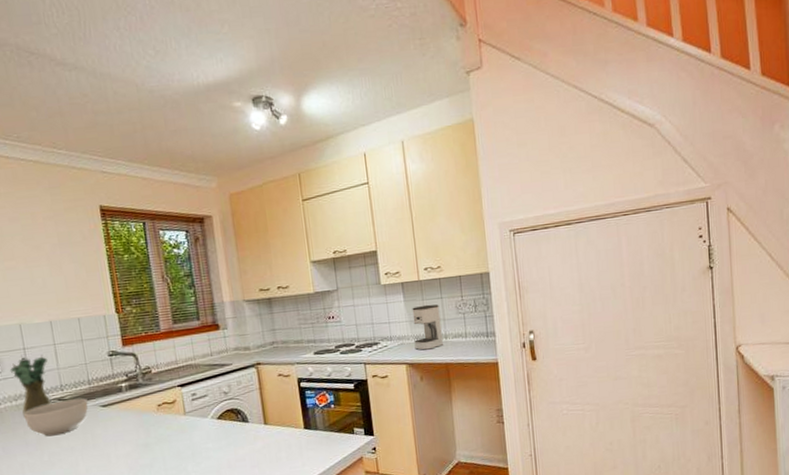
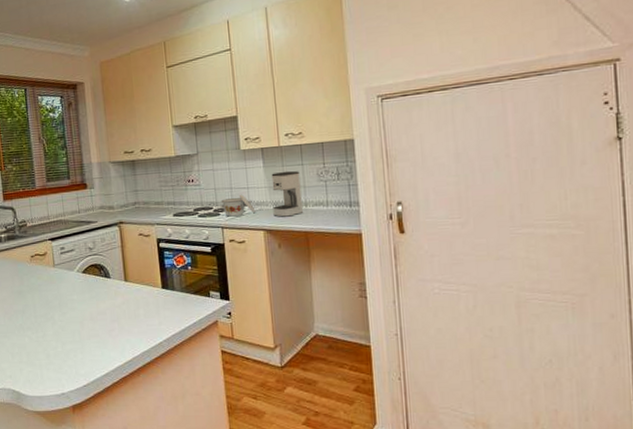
cooking pot: none [362,329,398,353] -> present [220,194,256,217]

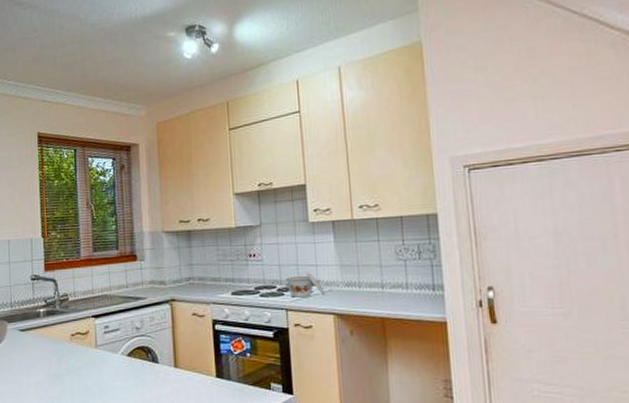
coffee maker: present [271,171,303,217] -> none [343,247,379,300]

